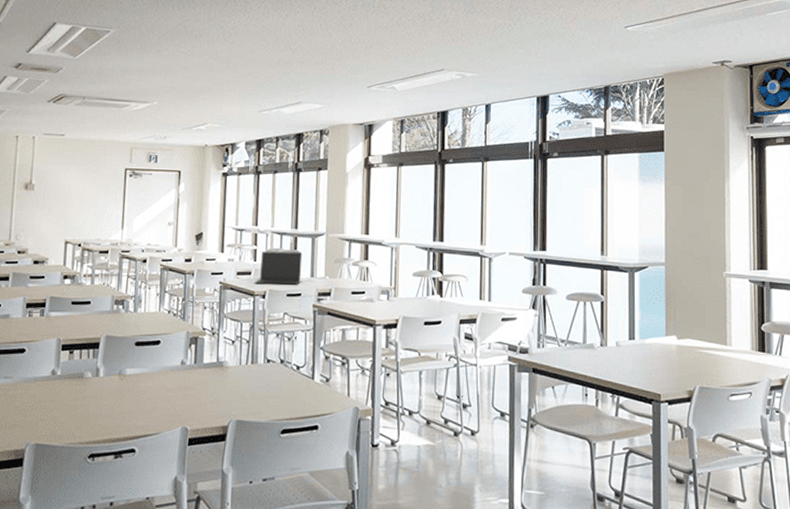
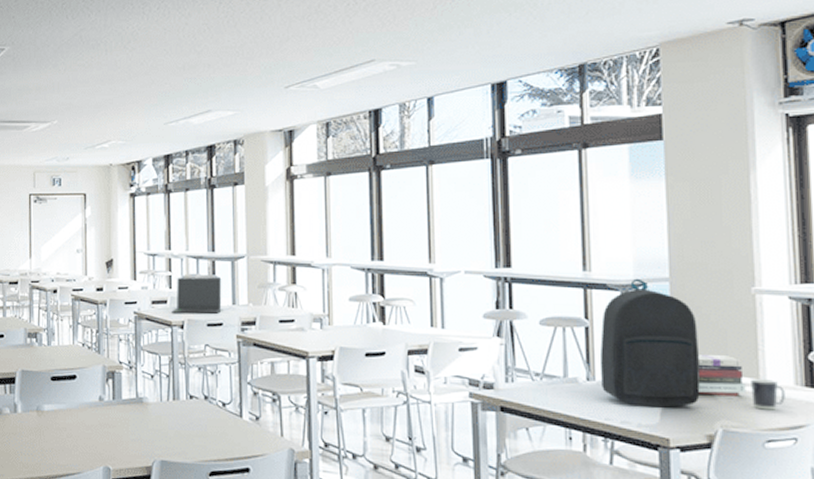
backpack: none [611,262,685,369] -> present [599,278,701,408]
books: none [683,326,717,359] -> present [698,355,746,397]
mug: none [721,345,744,370] -> present [751,379,785,410]

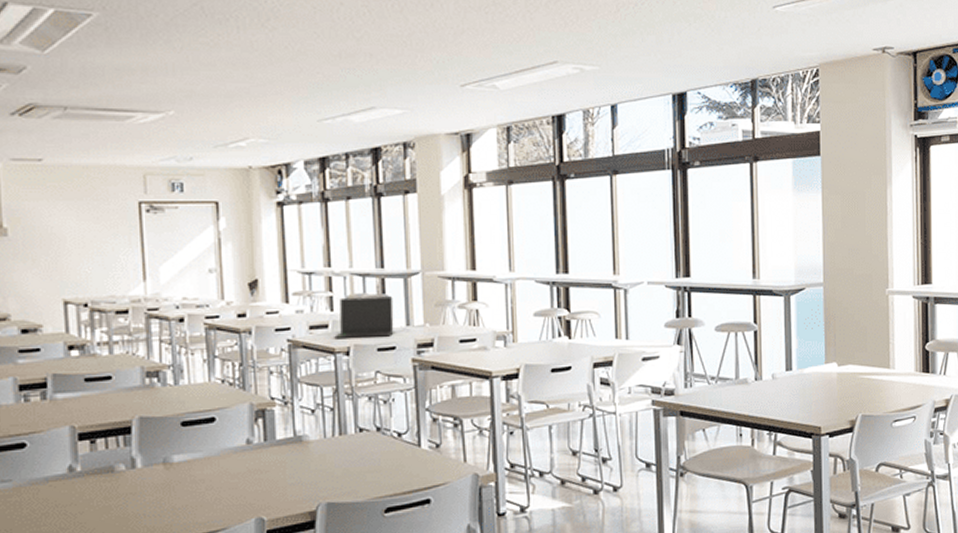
backpack: present [599,278,701,408] -> none [766,284,846,401]
books: present [698,355,746,397] -> none [844,350,880,386]
mug: present [751,379,785,410] -> none [883,368,908,395]

